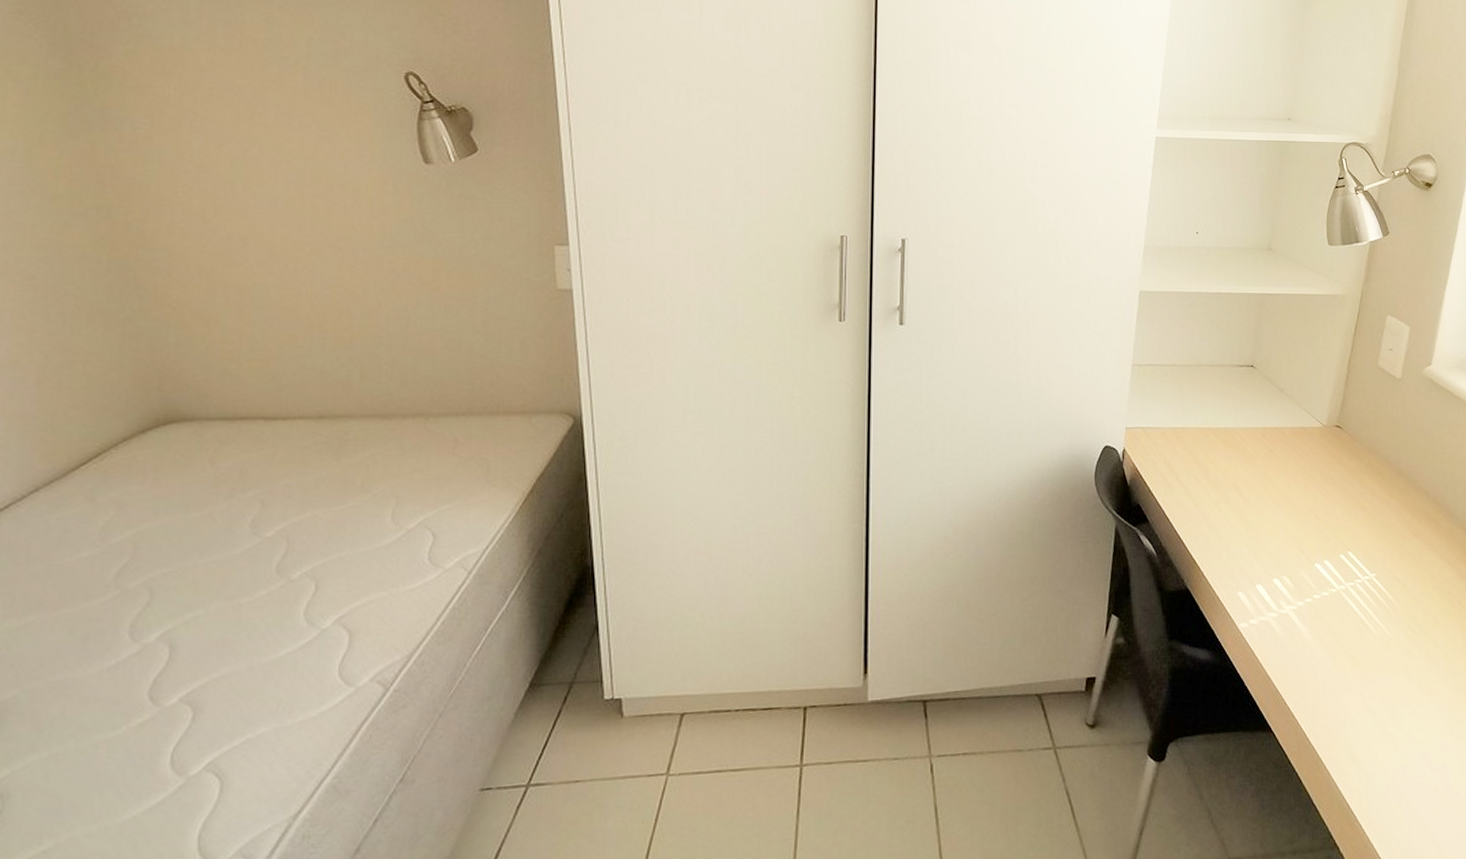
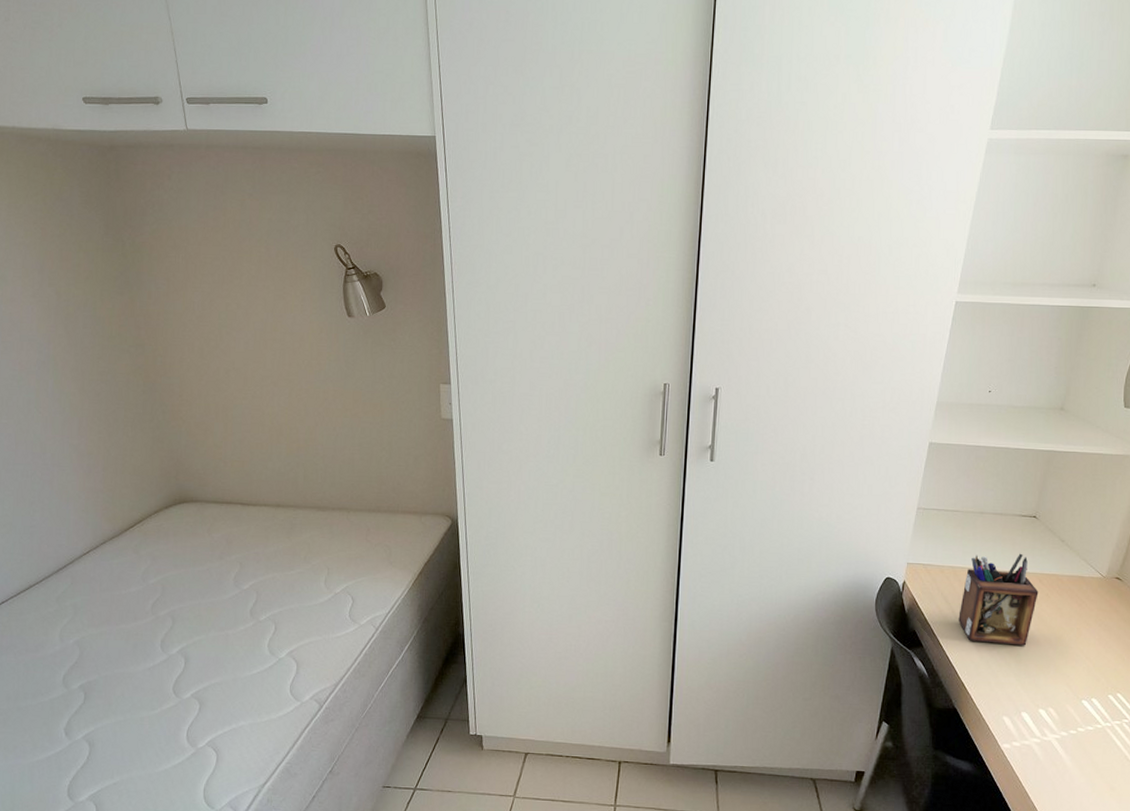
desk organizer: none [1183,407,1263,510] -> present [958,553,1039,646]

